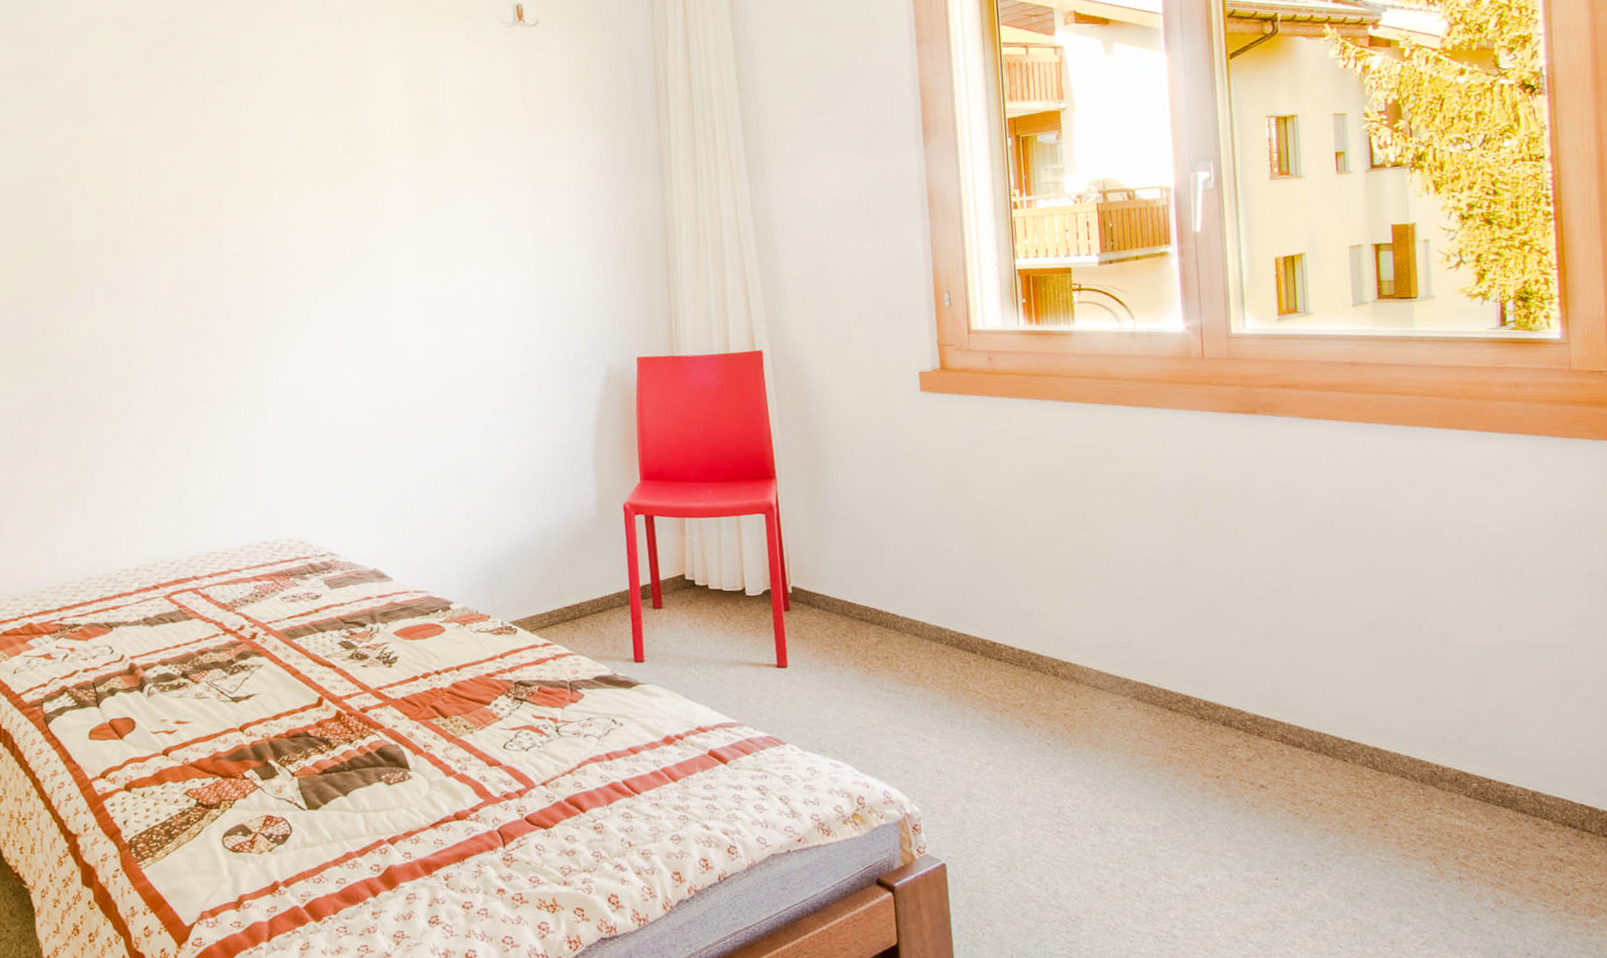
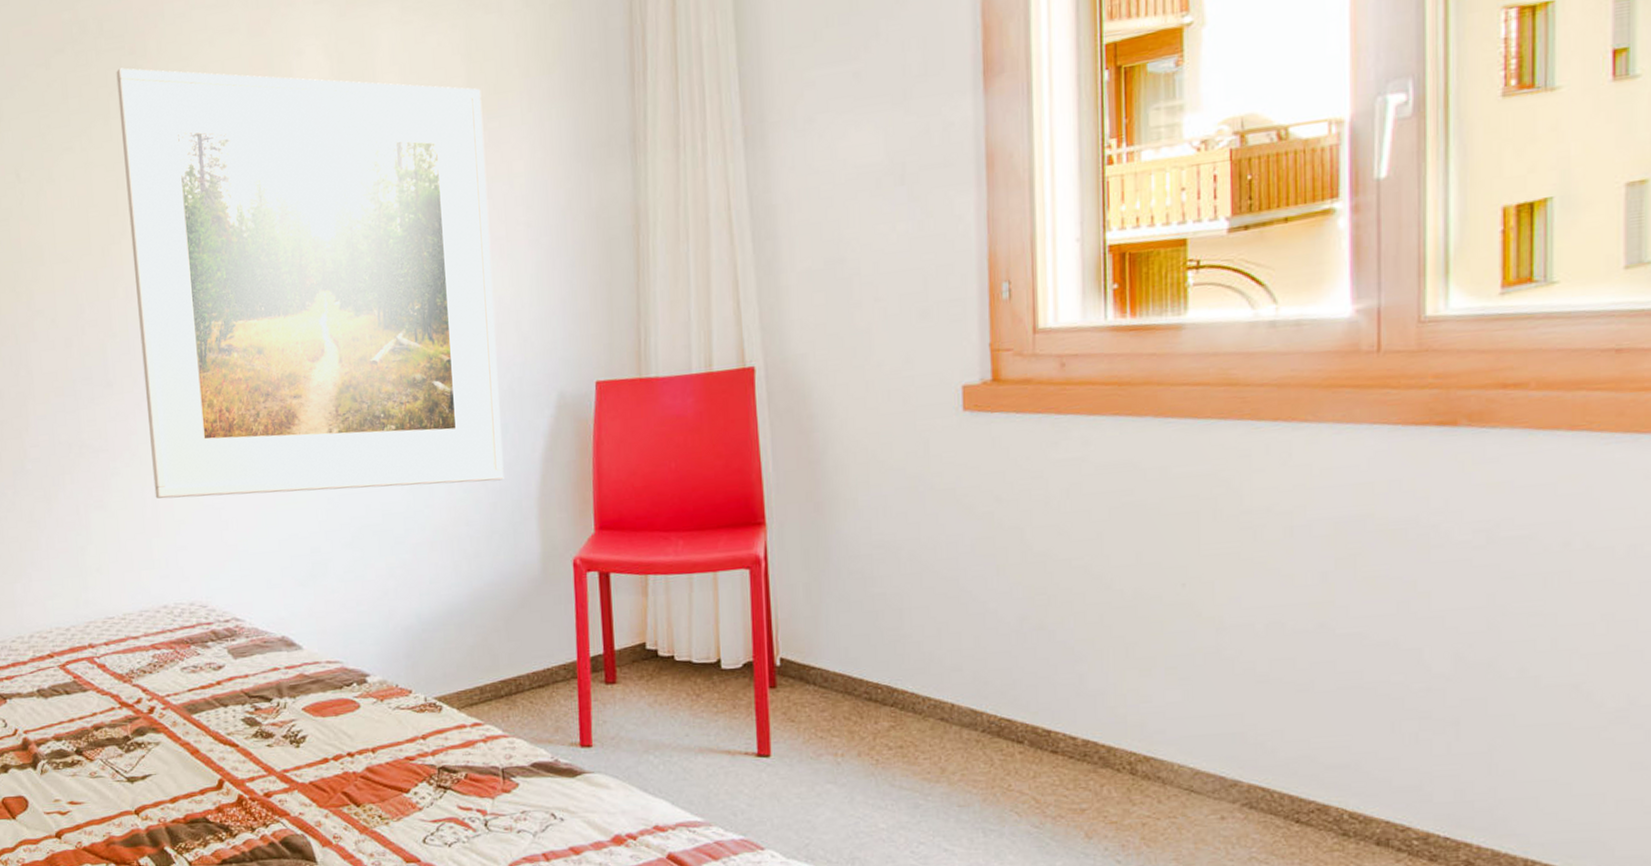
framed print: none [212,66,564,447] -> present [116,67,504,499]

